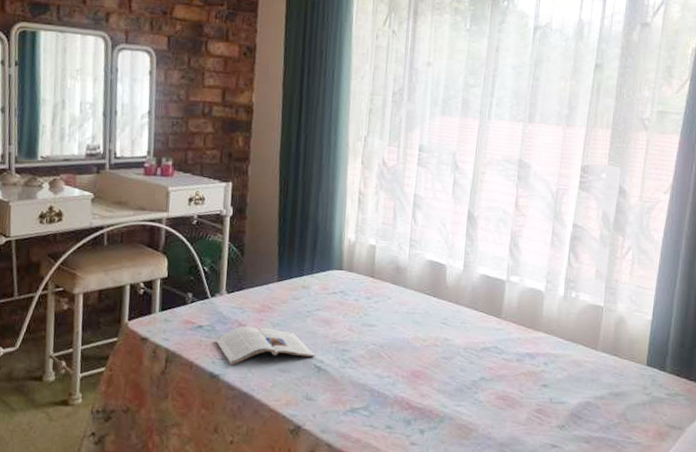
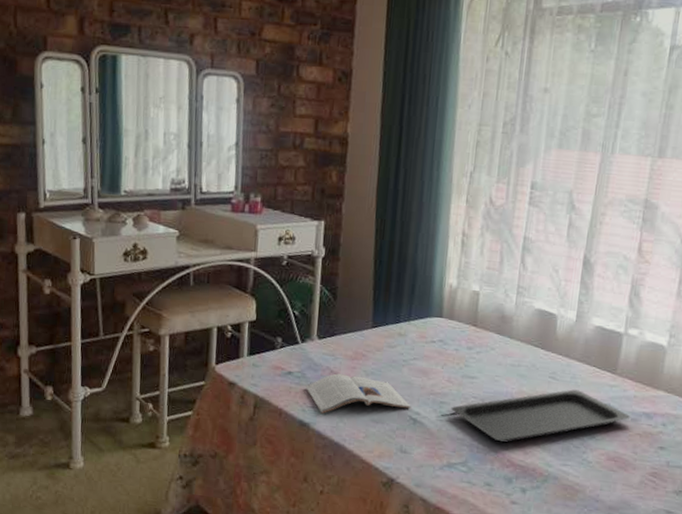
serving tray: none [352,333,516,387] -> present [451,389,631,443]

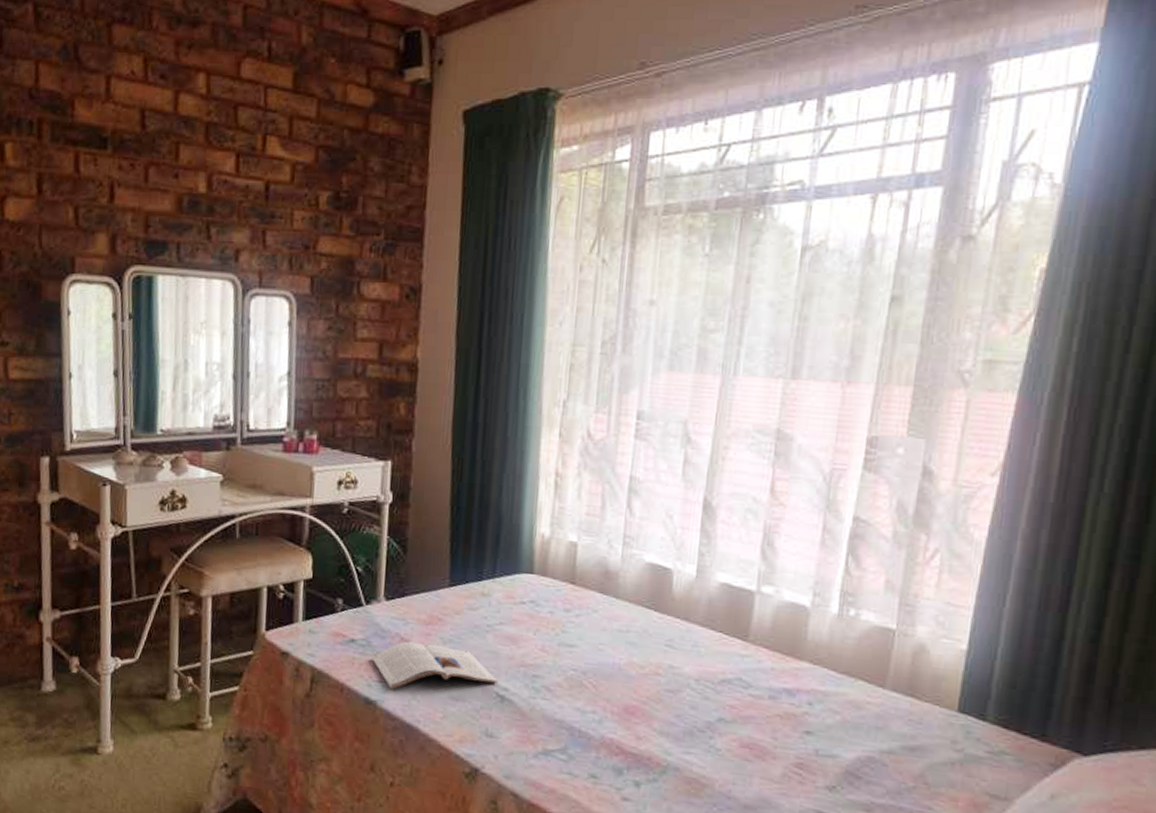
serving tray: present [451,389,631,443] -> none [546,660,768,726]

